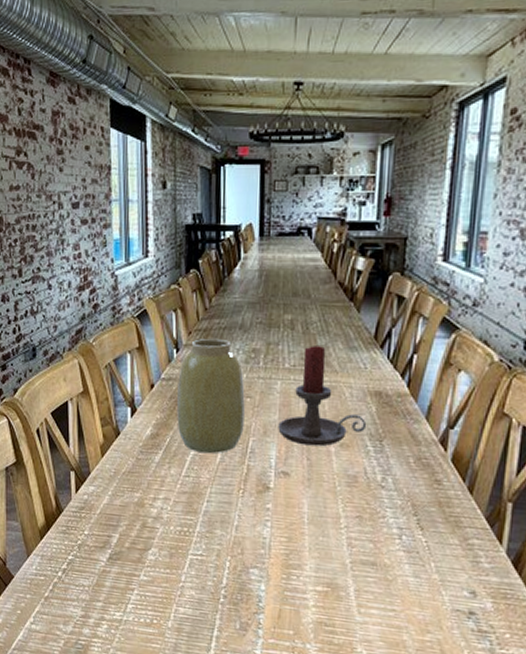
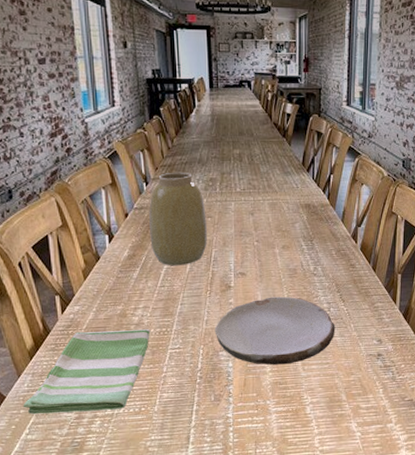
dish towel: none [29,516,169,616] -> present [23,329,150,415]
plate: none [245,508,408,602] -> present [214,296,335,365]
candle holder: present [278,346,367,447] -> none [234,173,301,250]

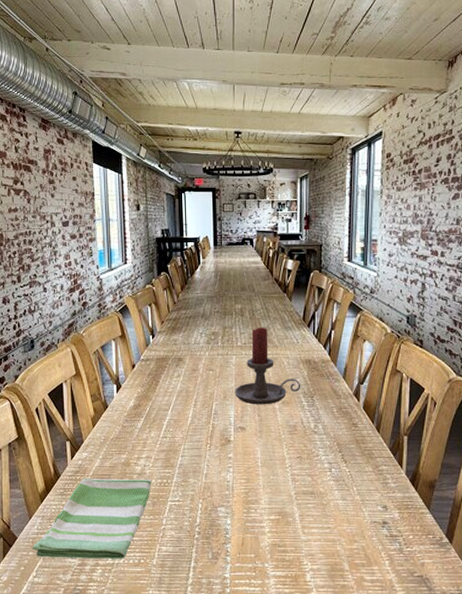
vase: present [149,172,207,266] -> none [154,325,208,418]
plate: present [214,296,335,365] -> none [213,453,337,526]
candle holder: none [234,173,301,250] -> present [235,328,301,405]

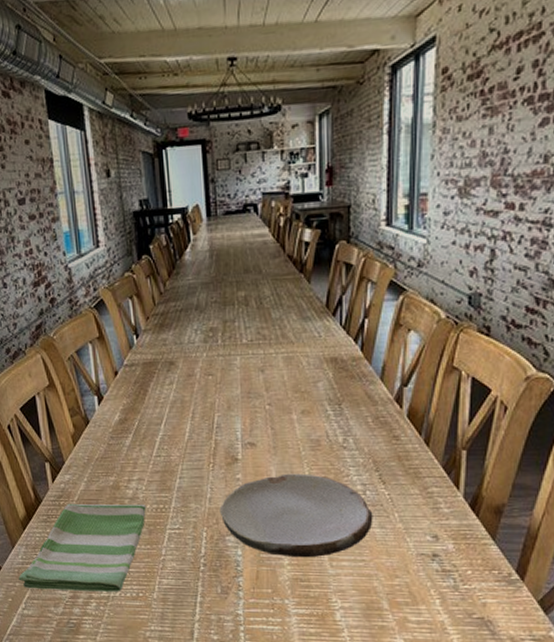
plate: none [213,453,337,526] -> present [219,473,373,558]
candle holder: present [235,328,301,405] -> none [241,319,325,416]

